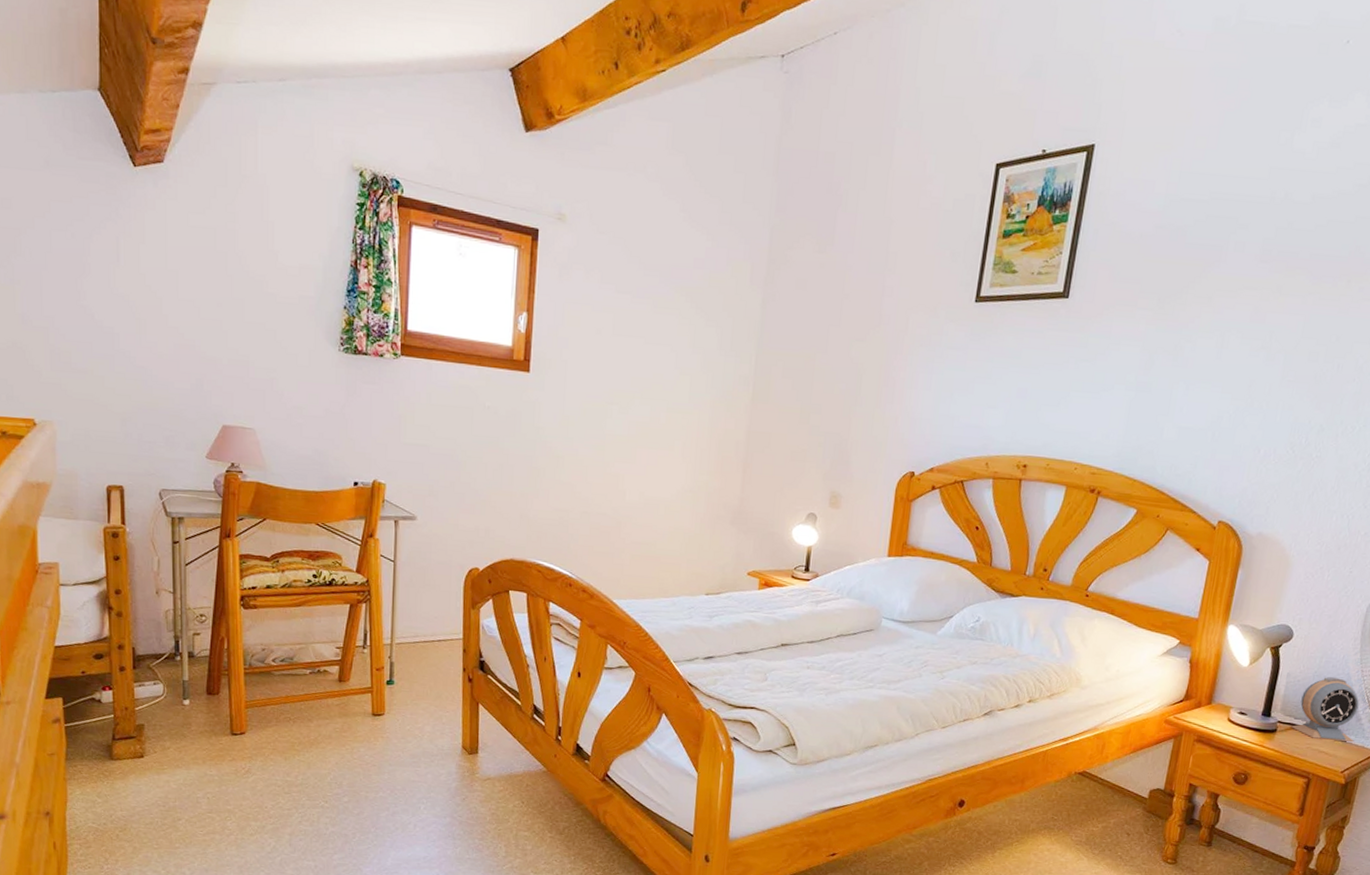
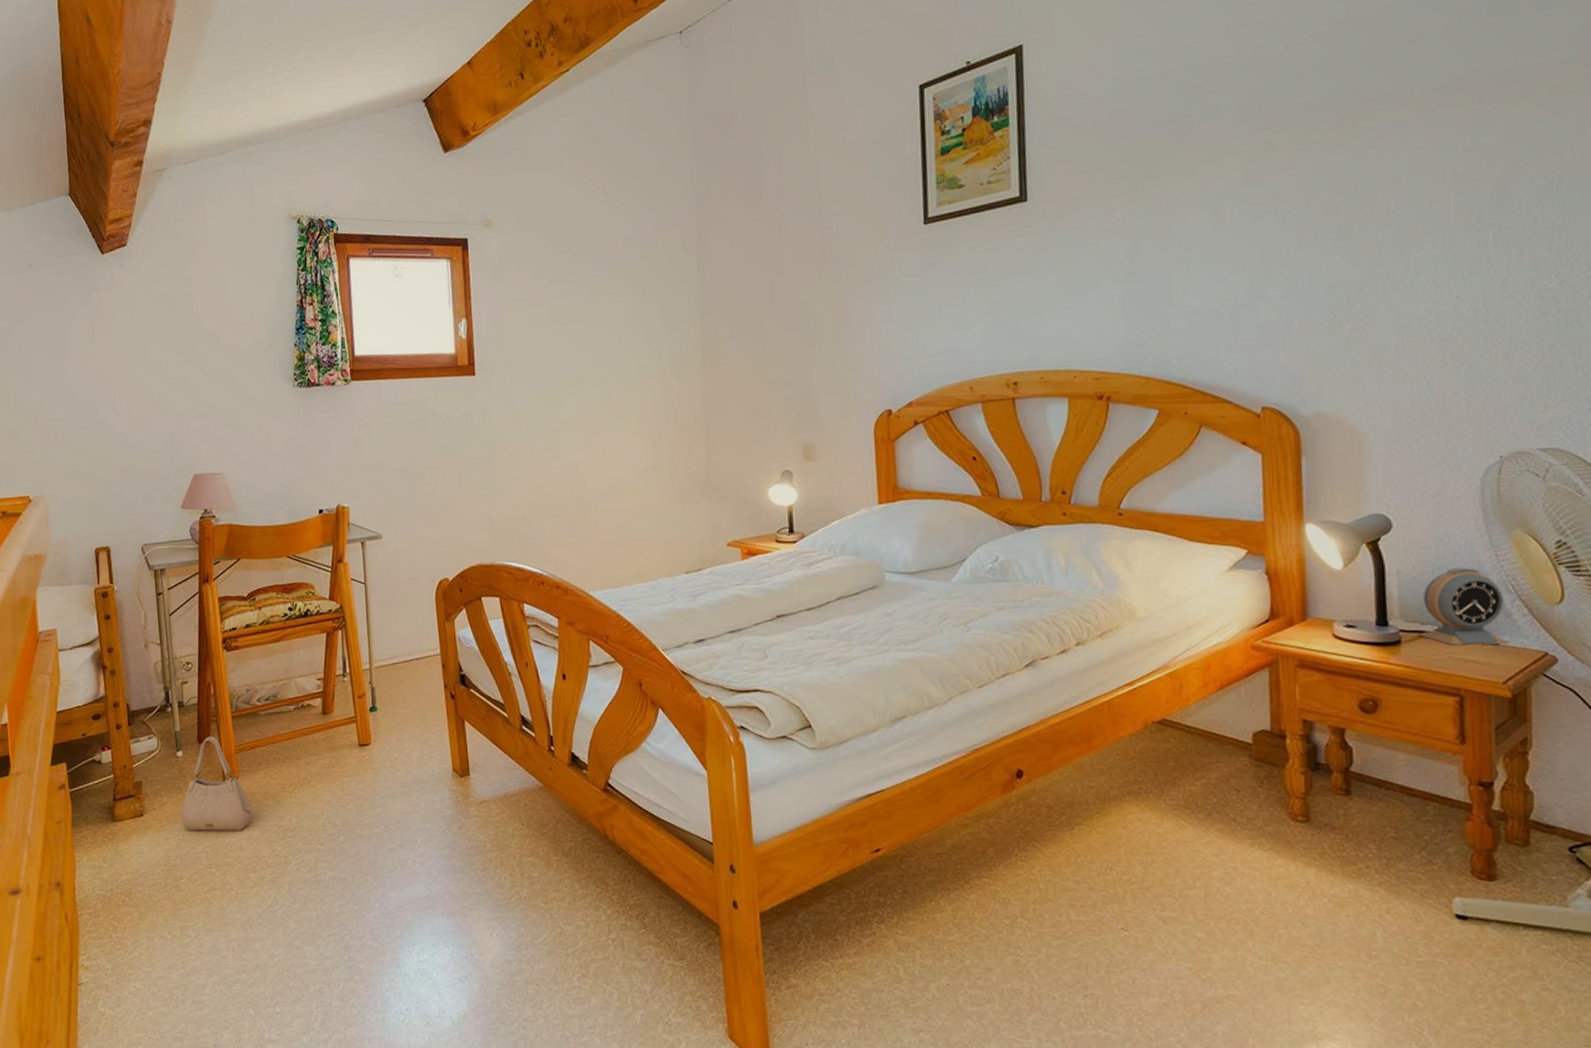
handbag: none [183,689,258,781] -> present [180,736,252,831]

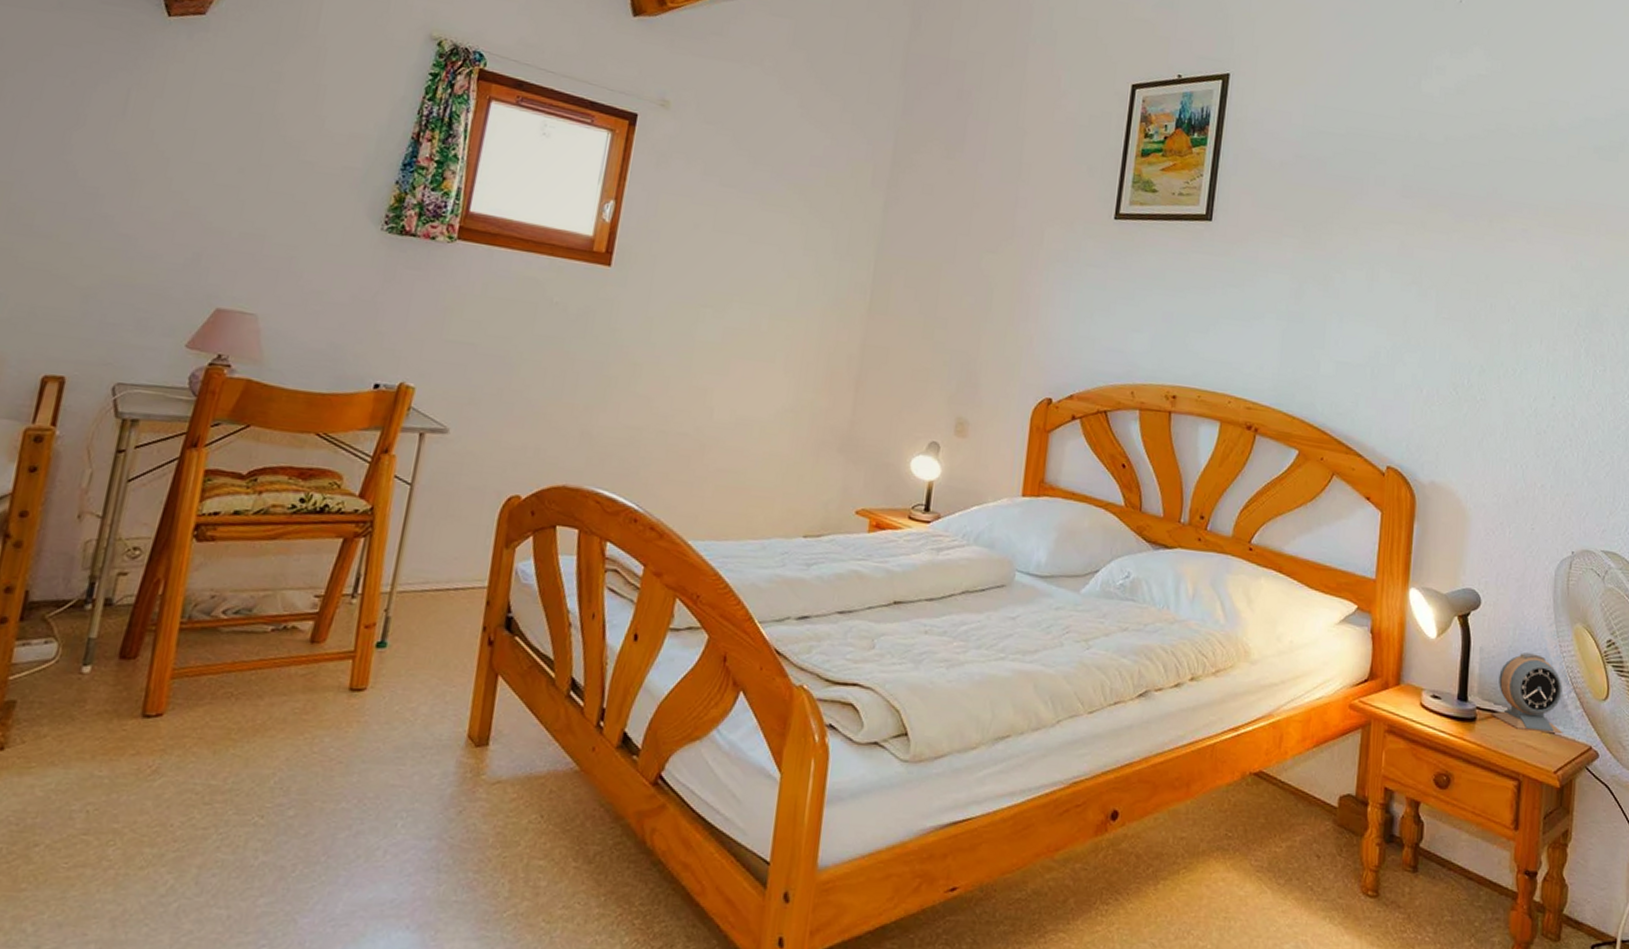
handbag: present [180,736,252,831] -> none [60,651,174,786]

